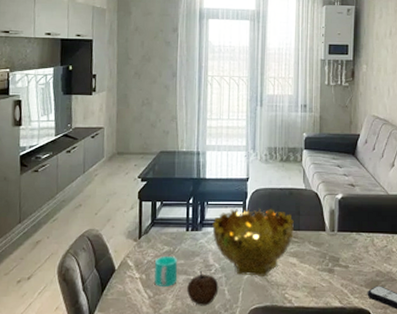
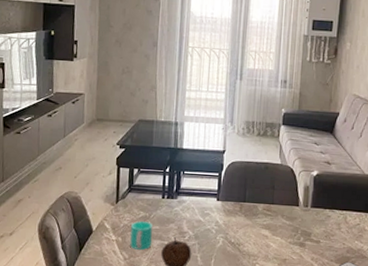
decorative bowl: present [212,208,294,276] -> none [187,179,268,246]

